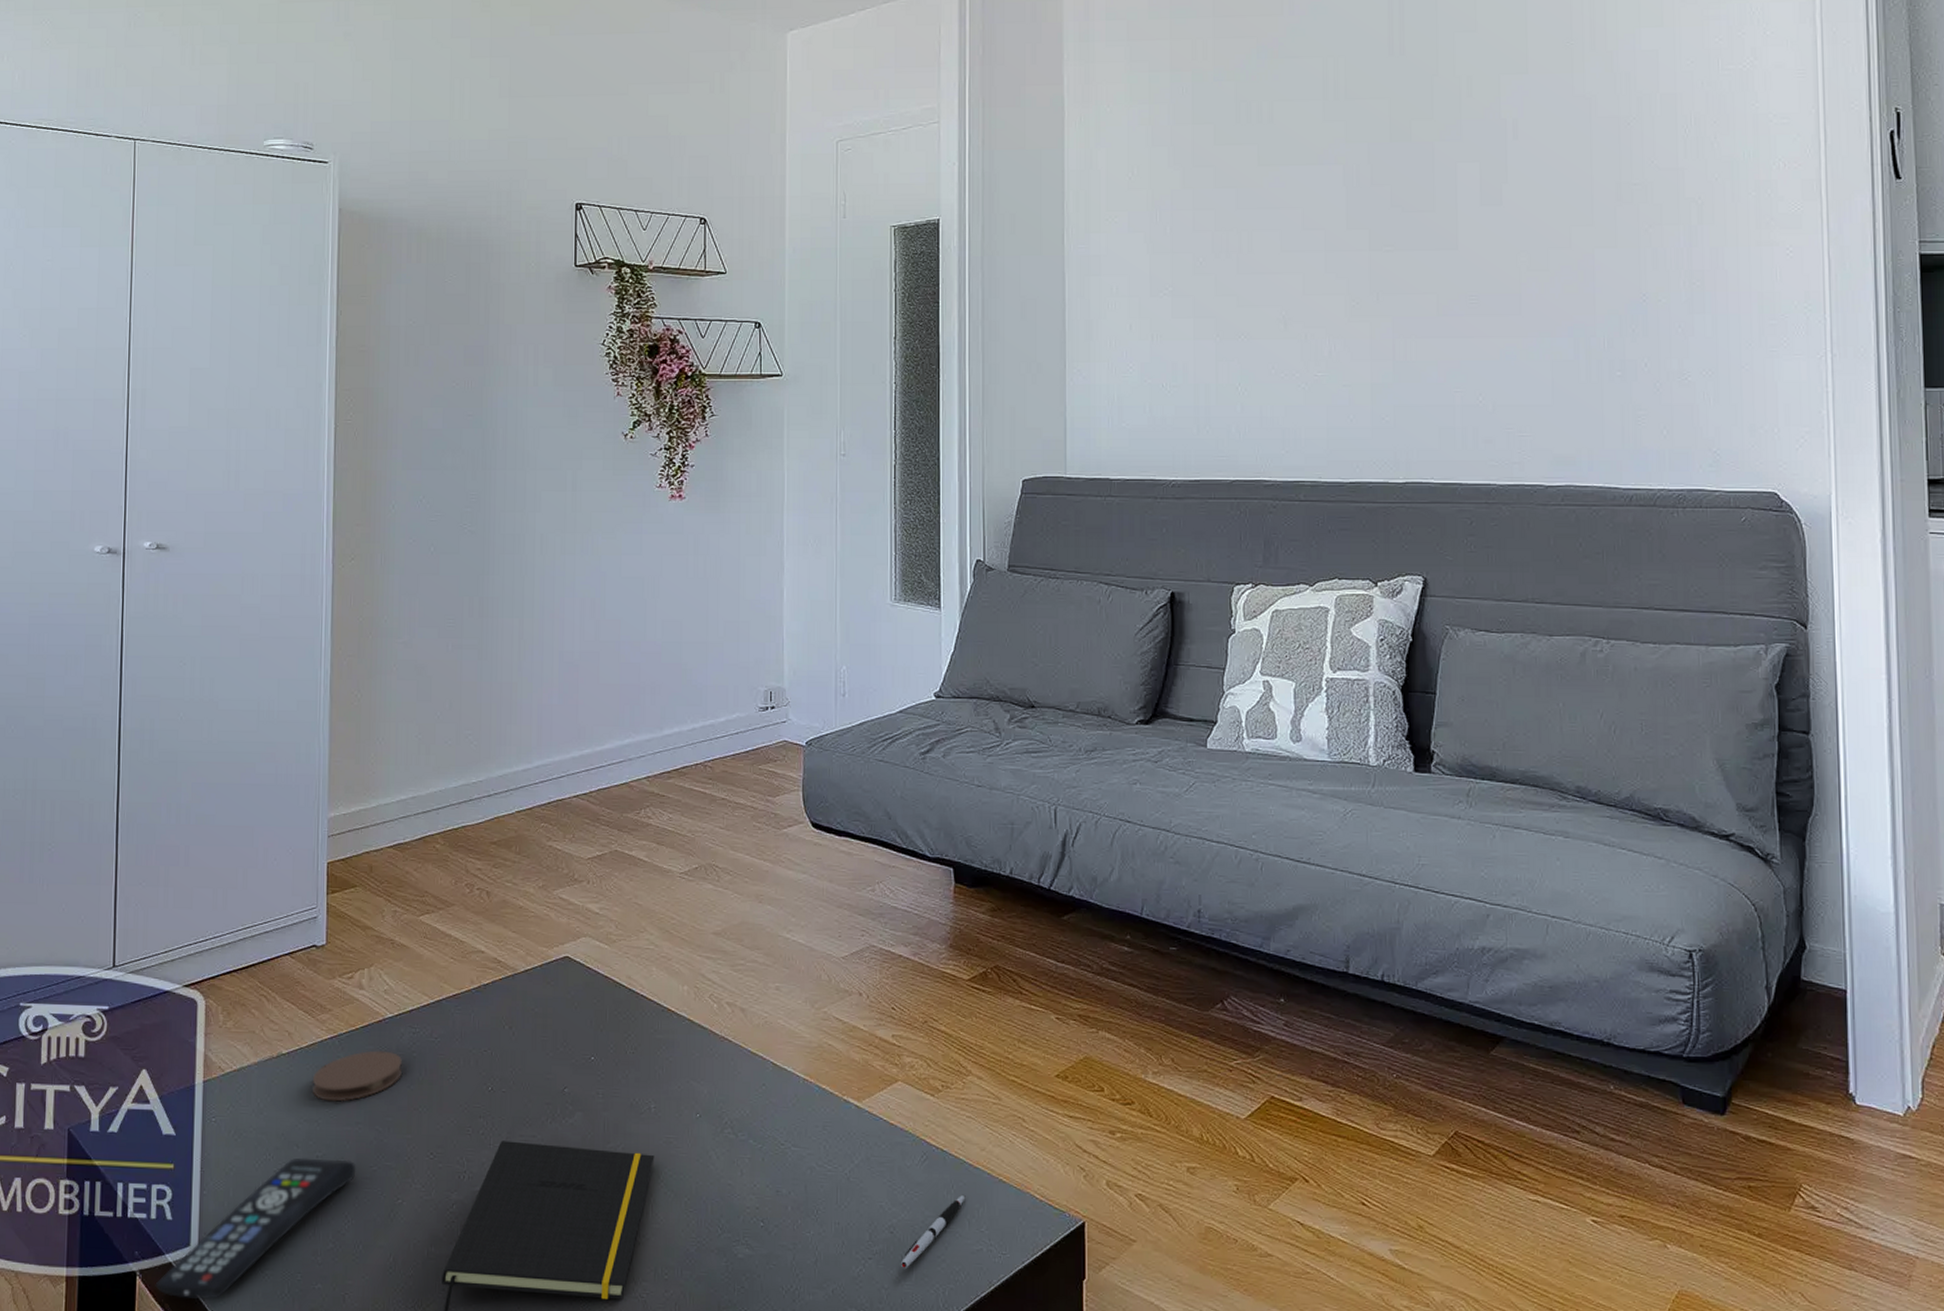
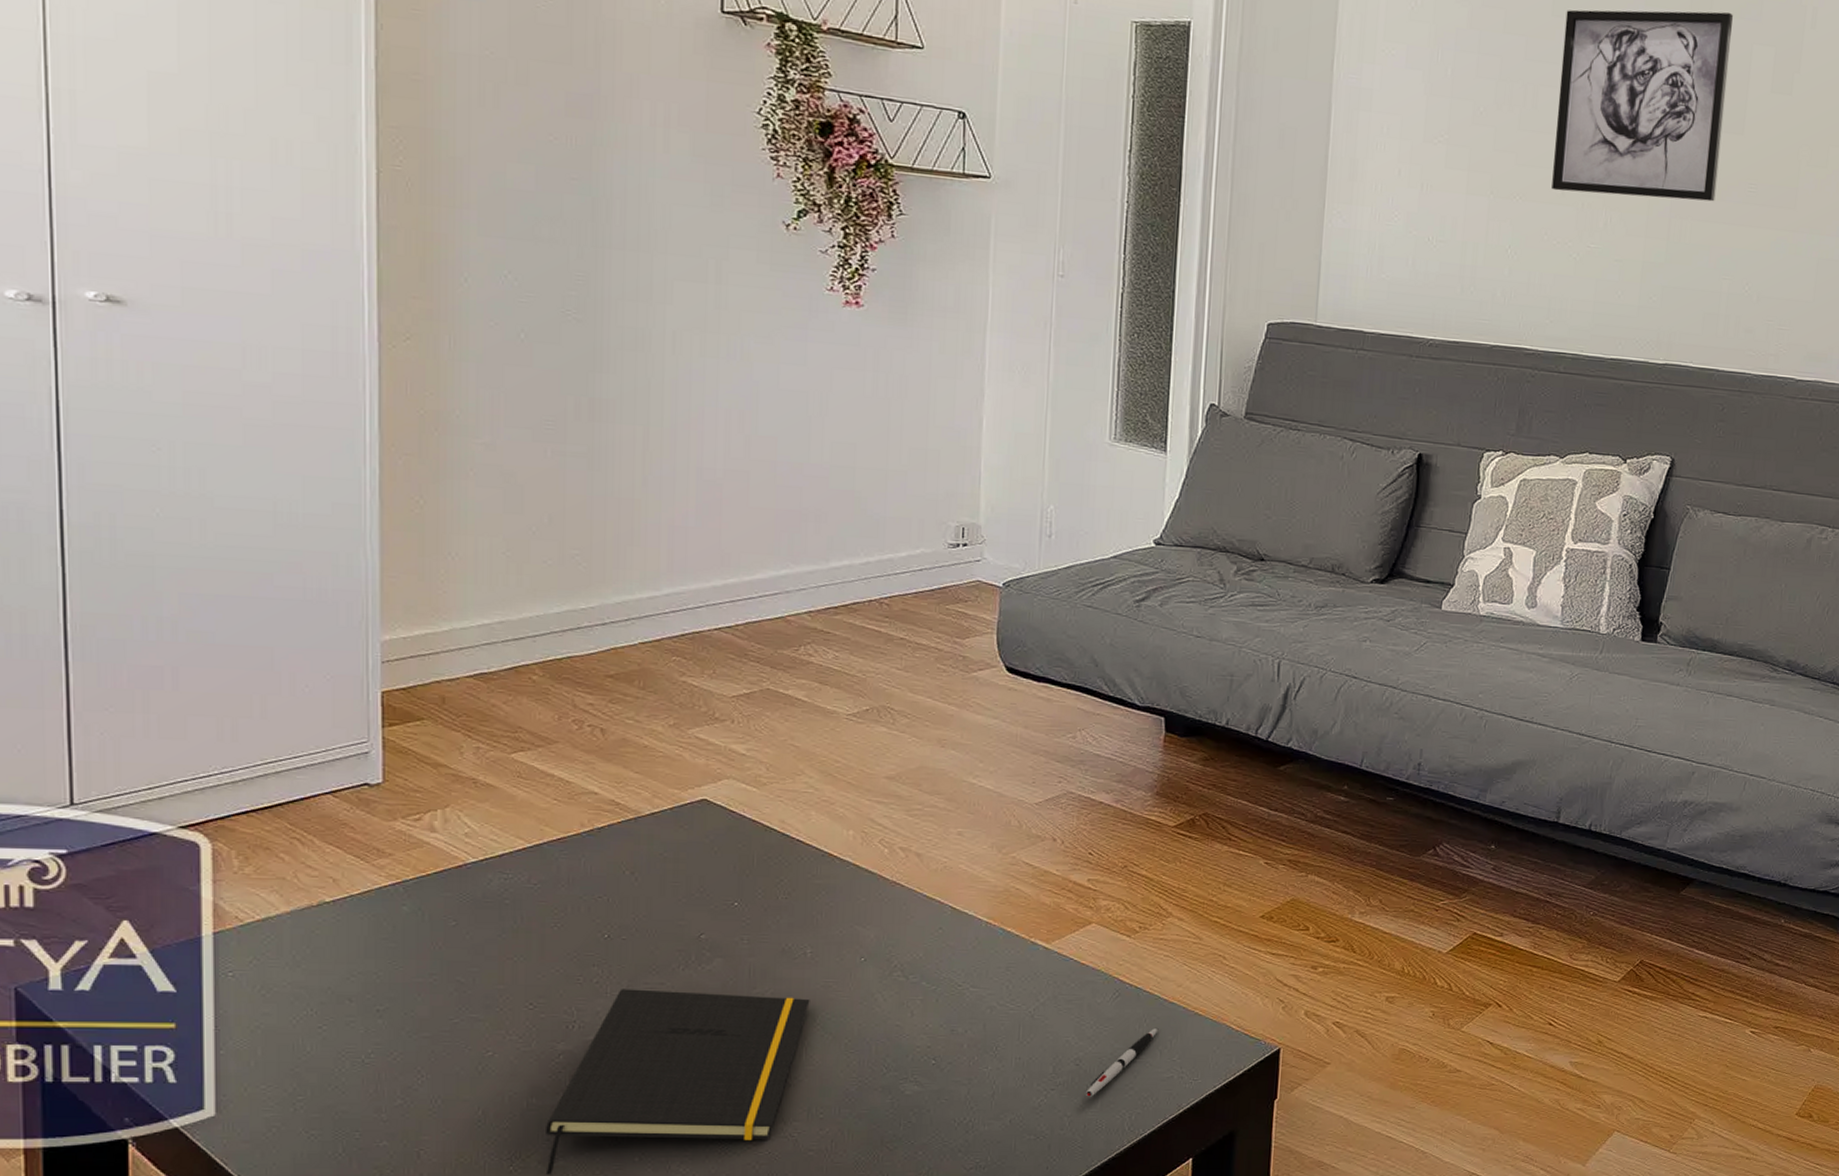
remote control: present [155,1157,356,1300] -> none [156,1012,431,1165]
coaster: present [311,1050,402,1102] -> none [368,897,490,953]
wall art: none [1271,136,1437,326] -> present [1552,9,1733,202]

